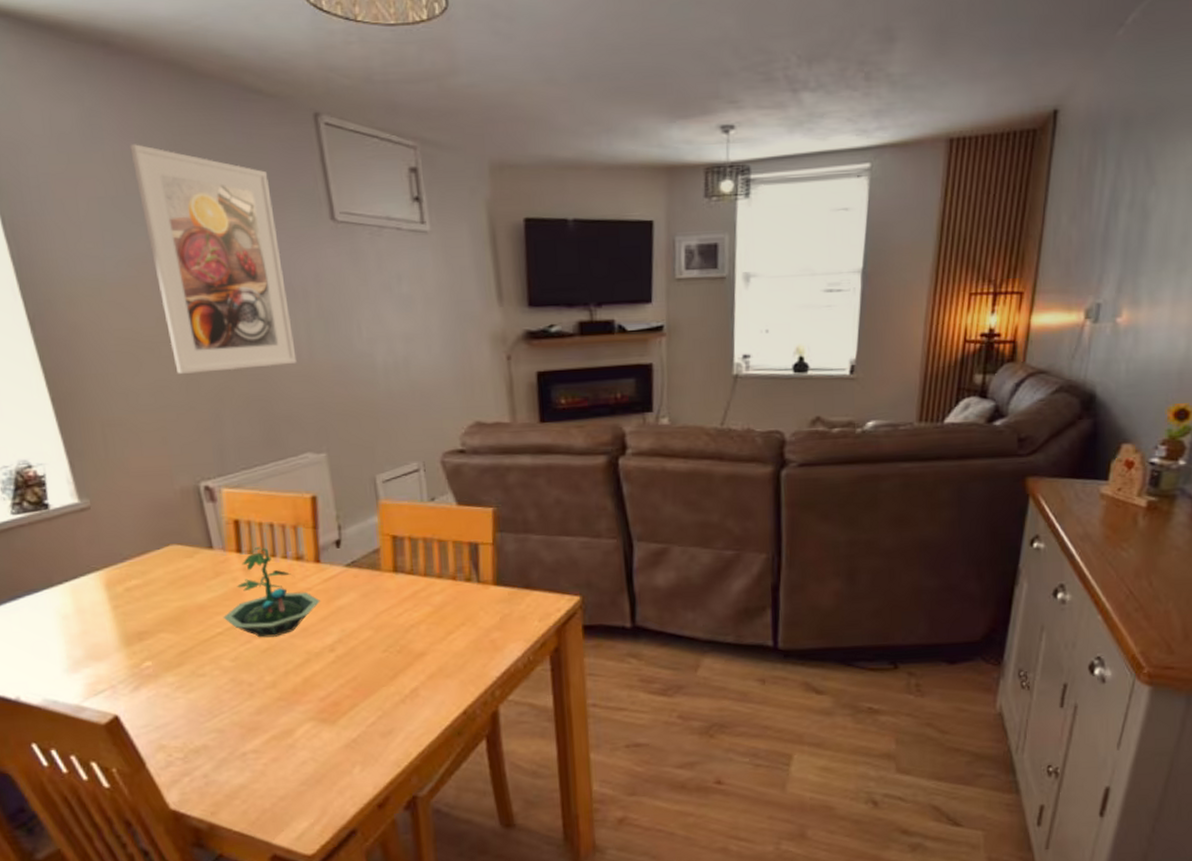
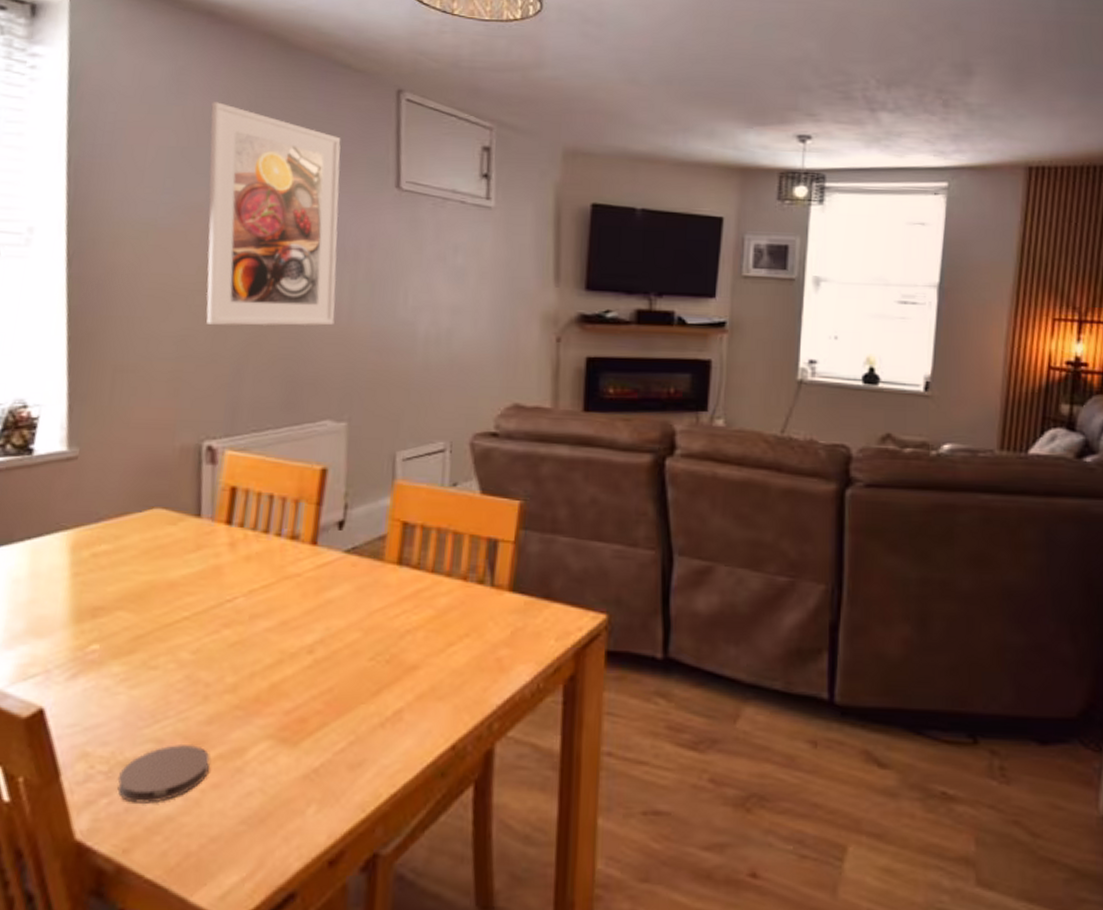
coaster: none [193,731,267,779] -> present [117,745,210,803]
terrarium: present [223,546,320,638] -> none [193,519,308,629]

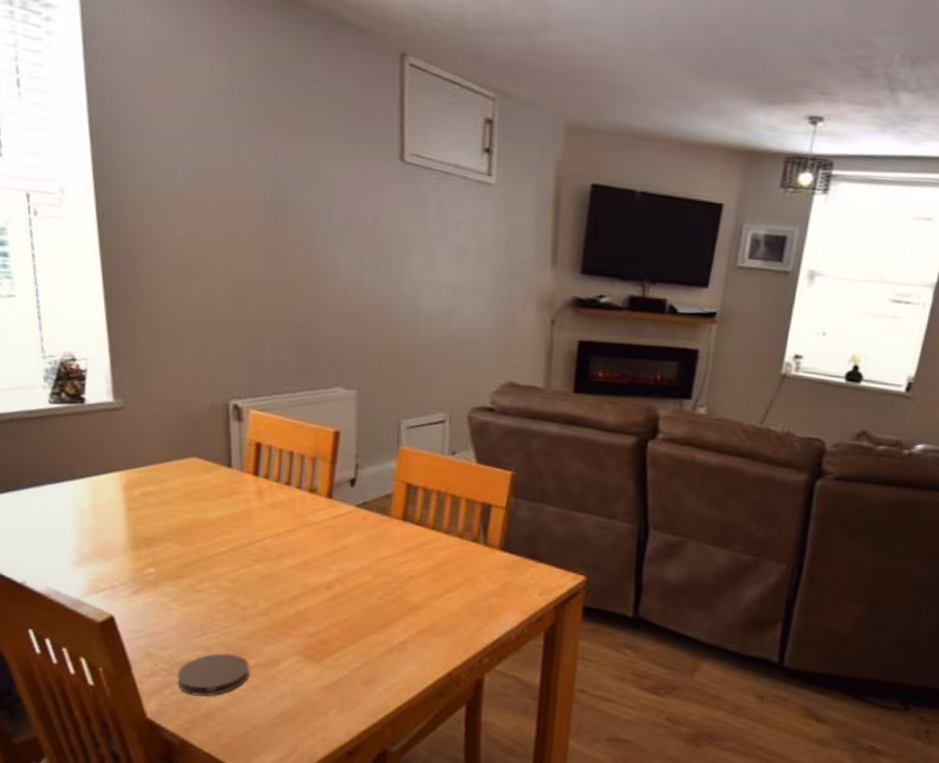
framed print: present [206,102,341,326] -> none [220,61,346,298]

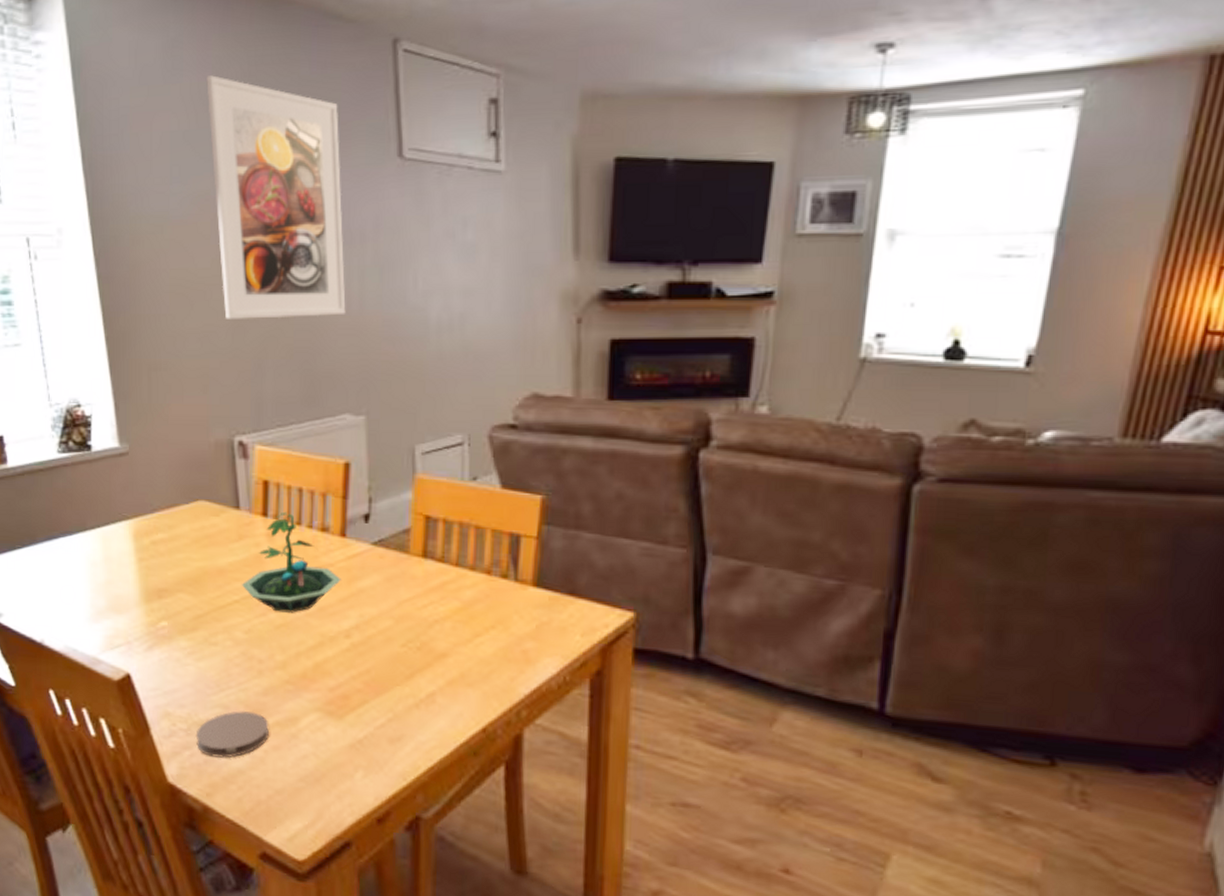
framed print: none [220,61,346,298] -> present [206,75,346,319]
terrarium: none [229,472,326,565] -> present [241,511,341,613]

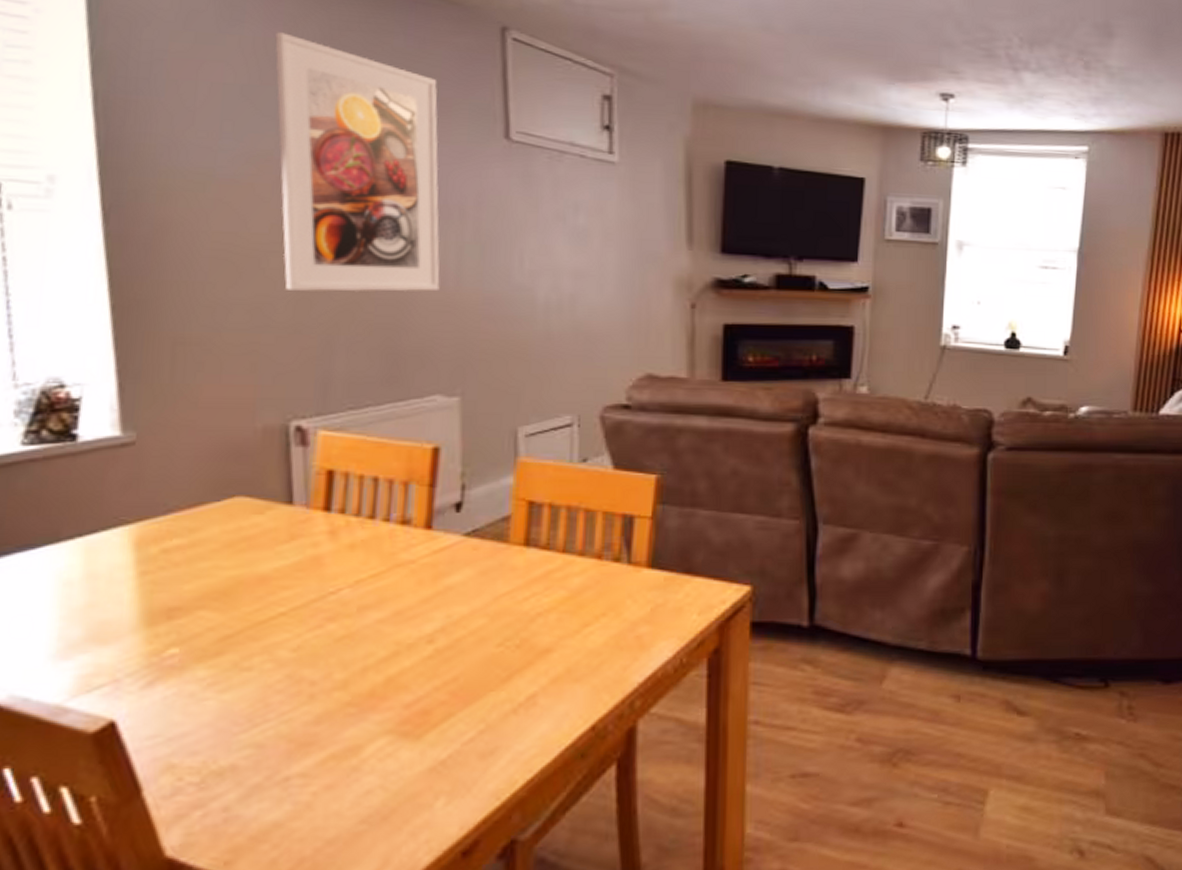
coaster: present [195,711,269,758] -> none [212,747,321,813]
terrarium: present [241,511,341,613] -> none [290,504,424,622]

